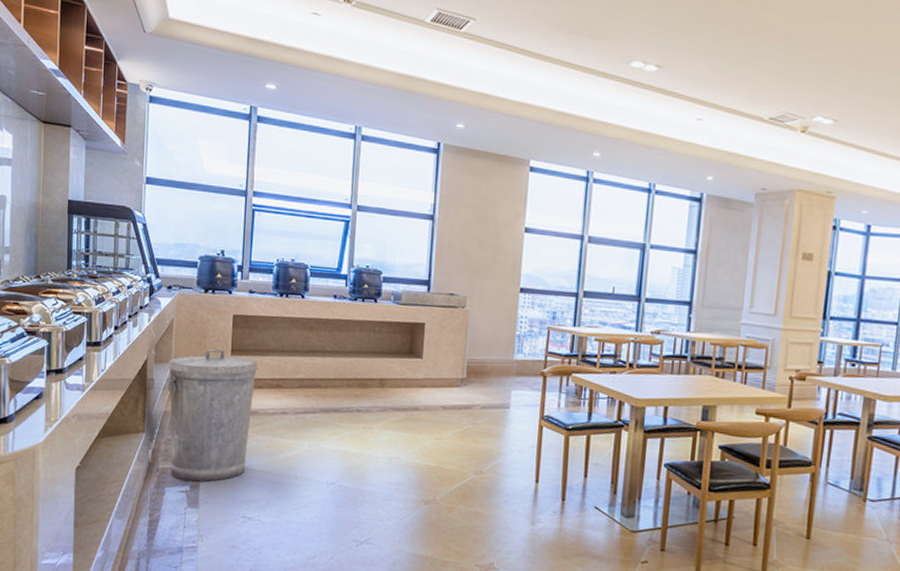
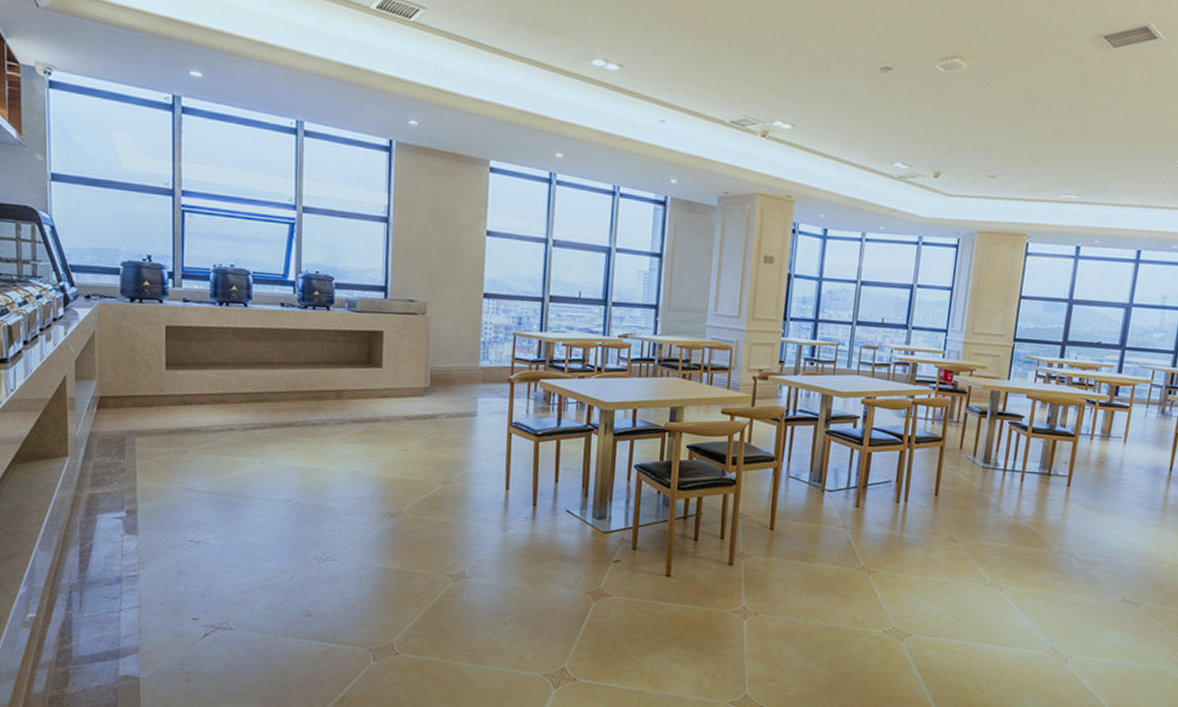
trash can: present [167,349,258,482] -> none [91,363,199,507]

